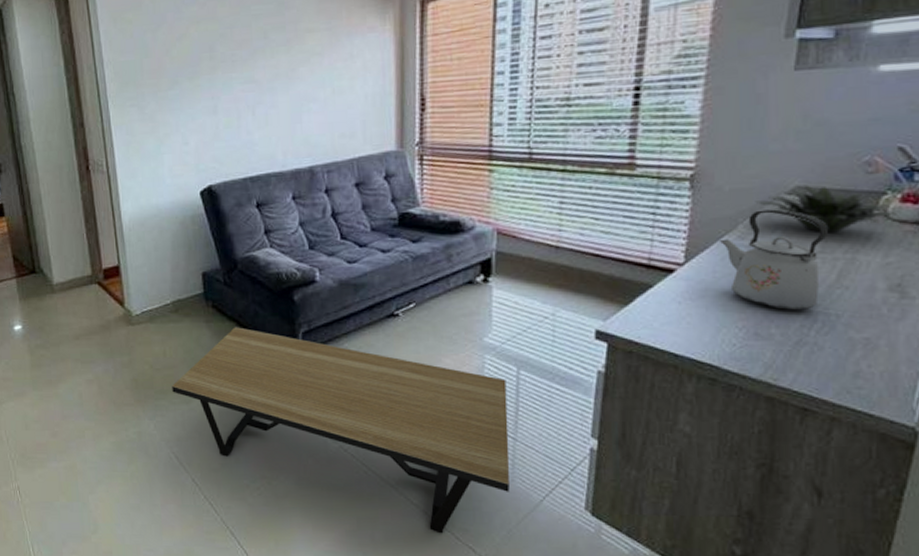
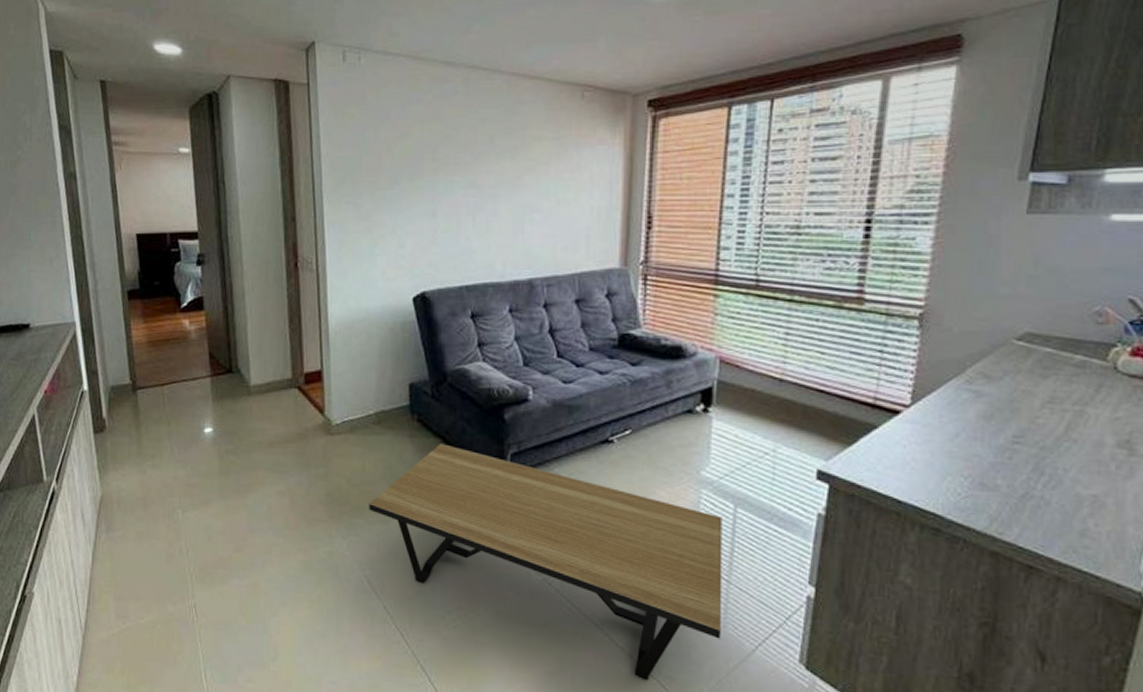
kettle: present [720,209,829,311] -> none [948,354,1058,463]
plant: present [755,185,897,233] -> none [984,331,1127,383]

